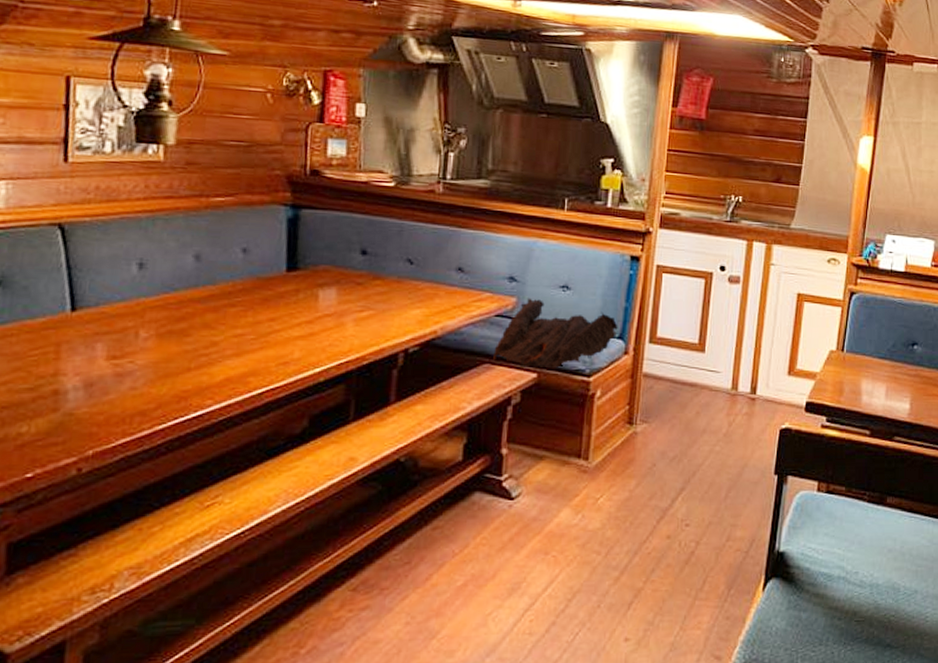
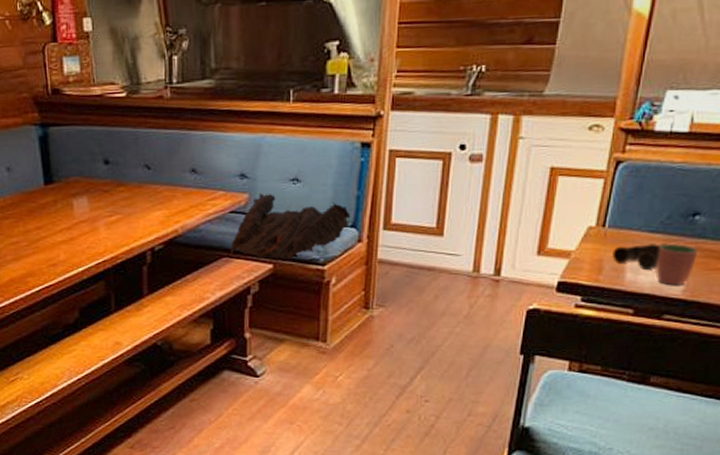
binoculars: none [851,369,893,393] -> present [612,243,667,270]
cup: none [886,370,918,409] -> present [655,244,699,286]

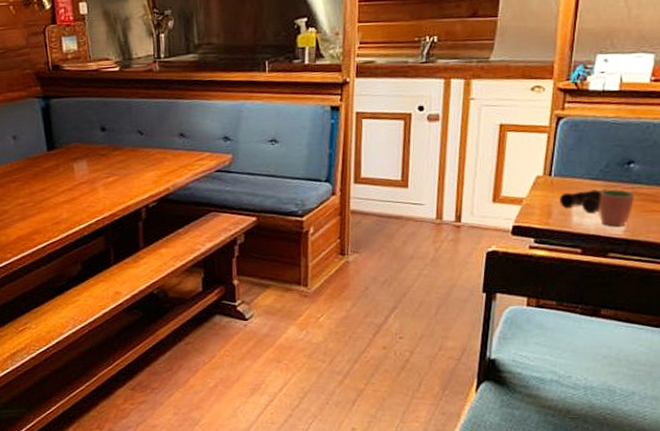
jacket: present [231,193,351,260] -> none [218,153,324,213]

